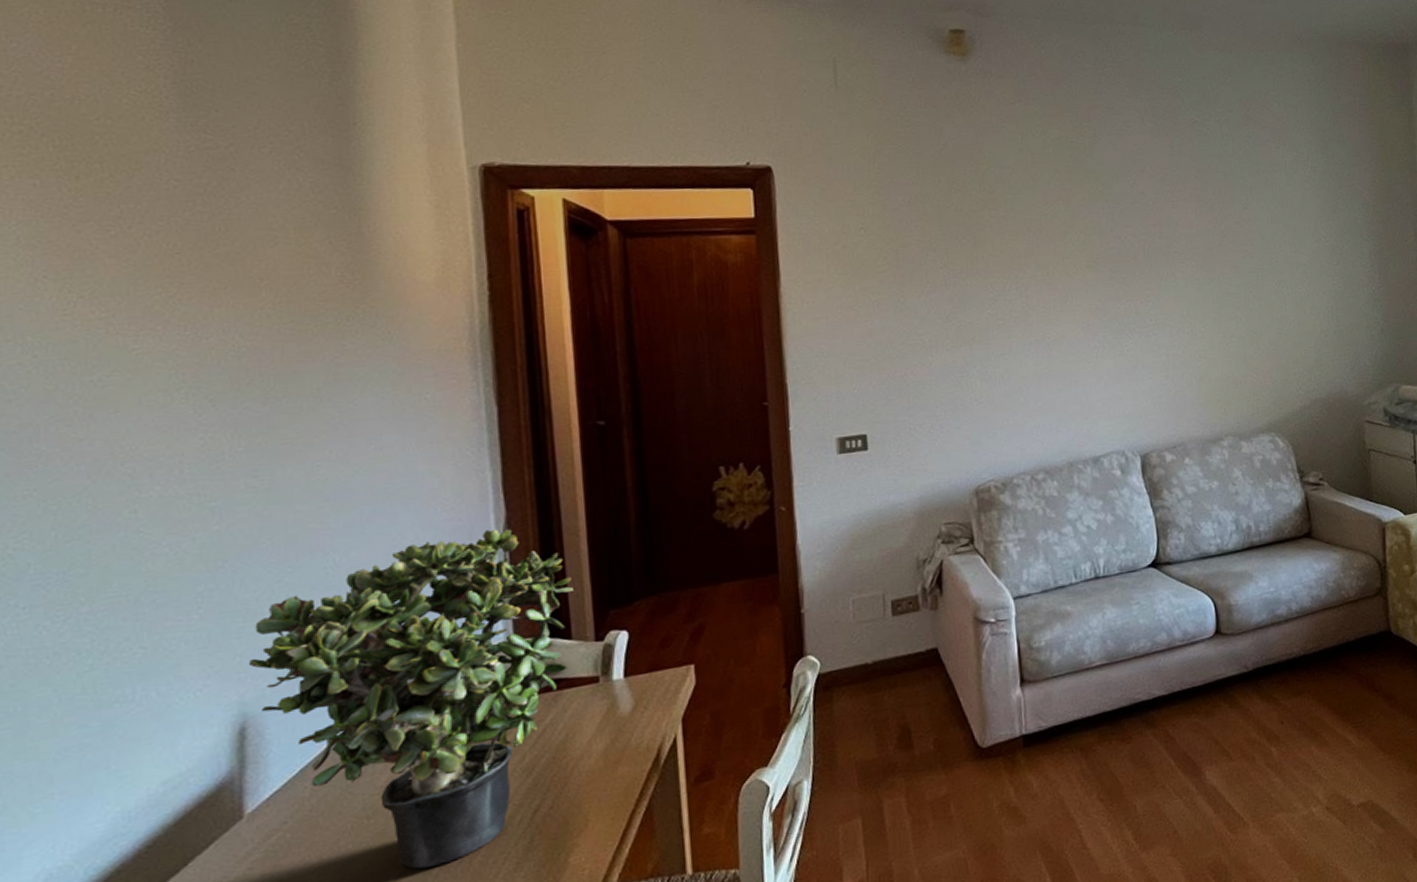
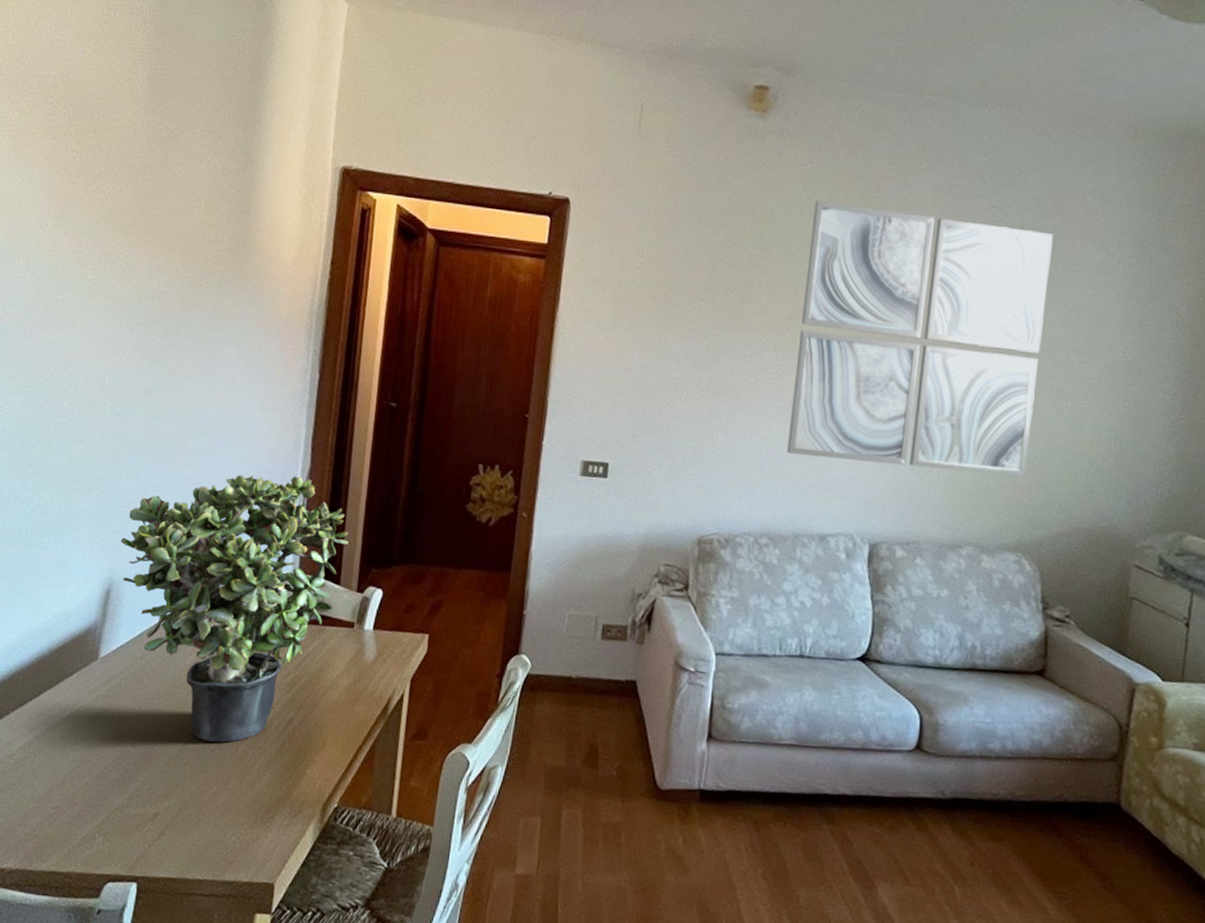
wall art: none [1031,136,1265,387] -> present [787,200,1053,477]

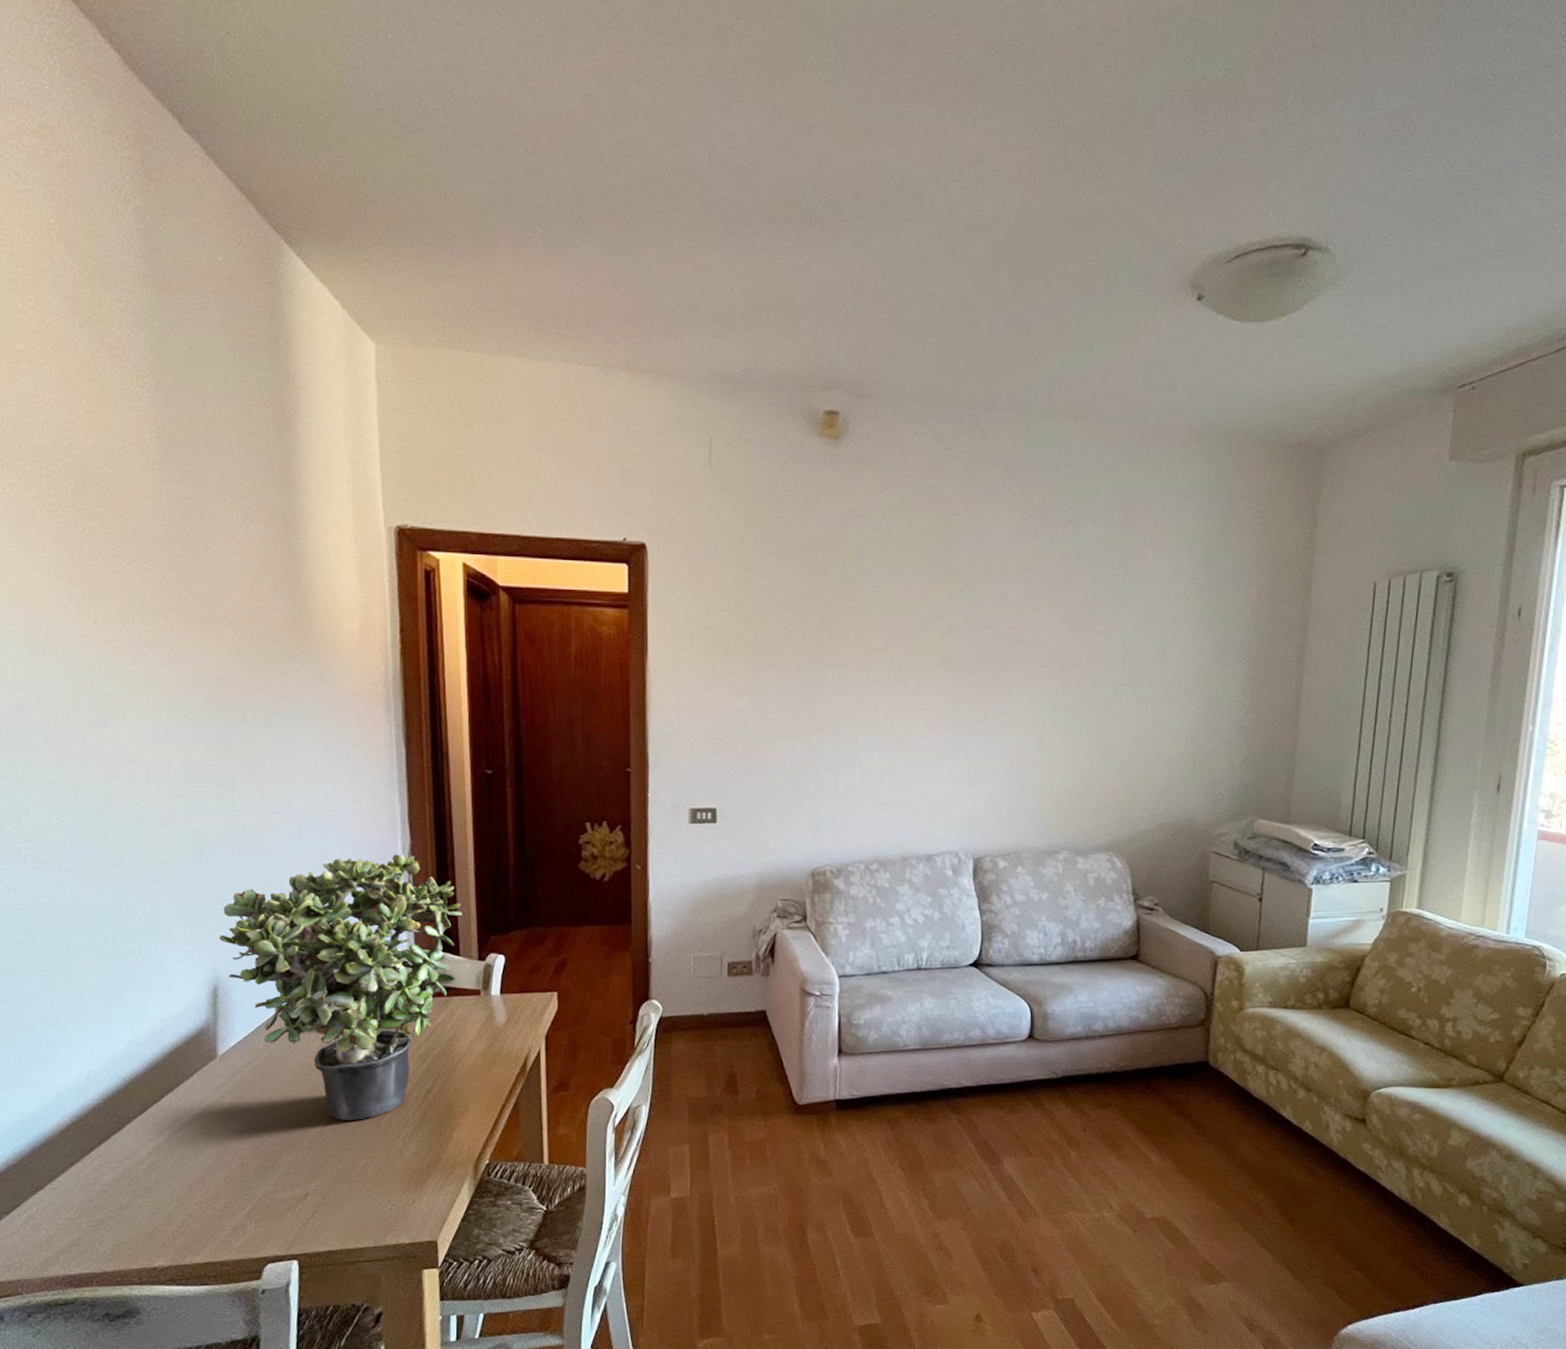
wall art: present [787,200,1053,477] -> none [889,527,1126,782]

